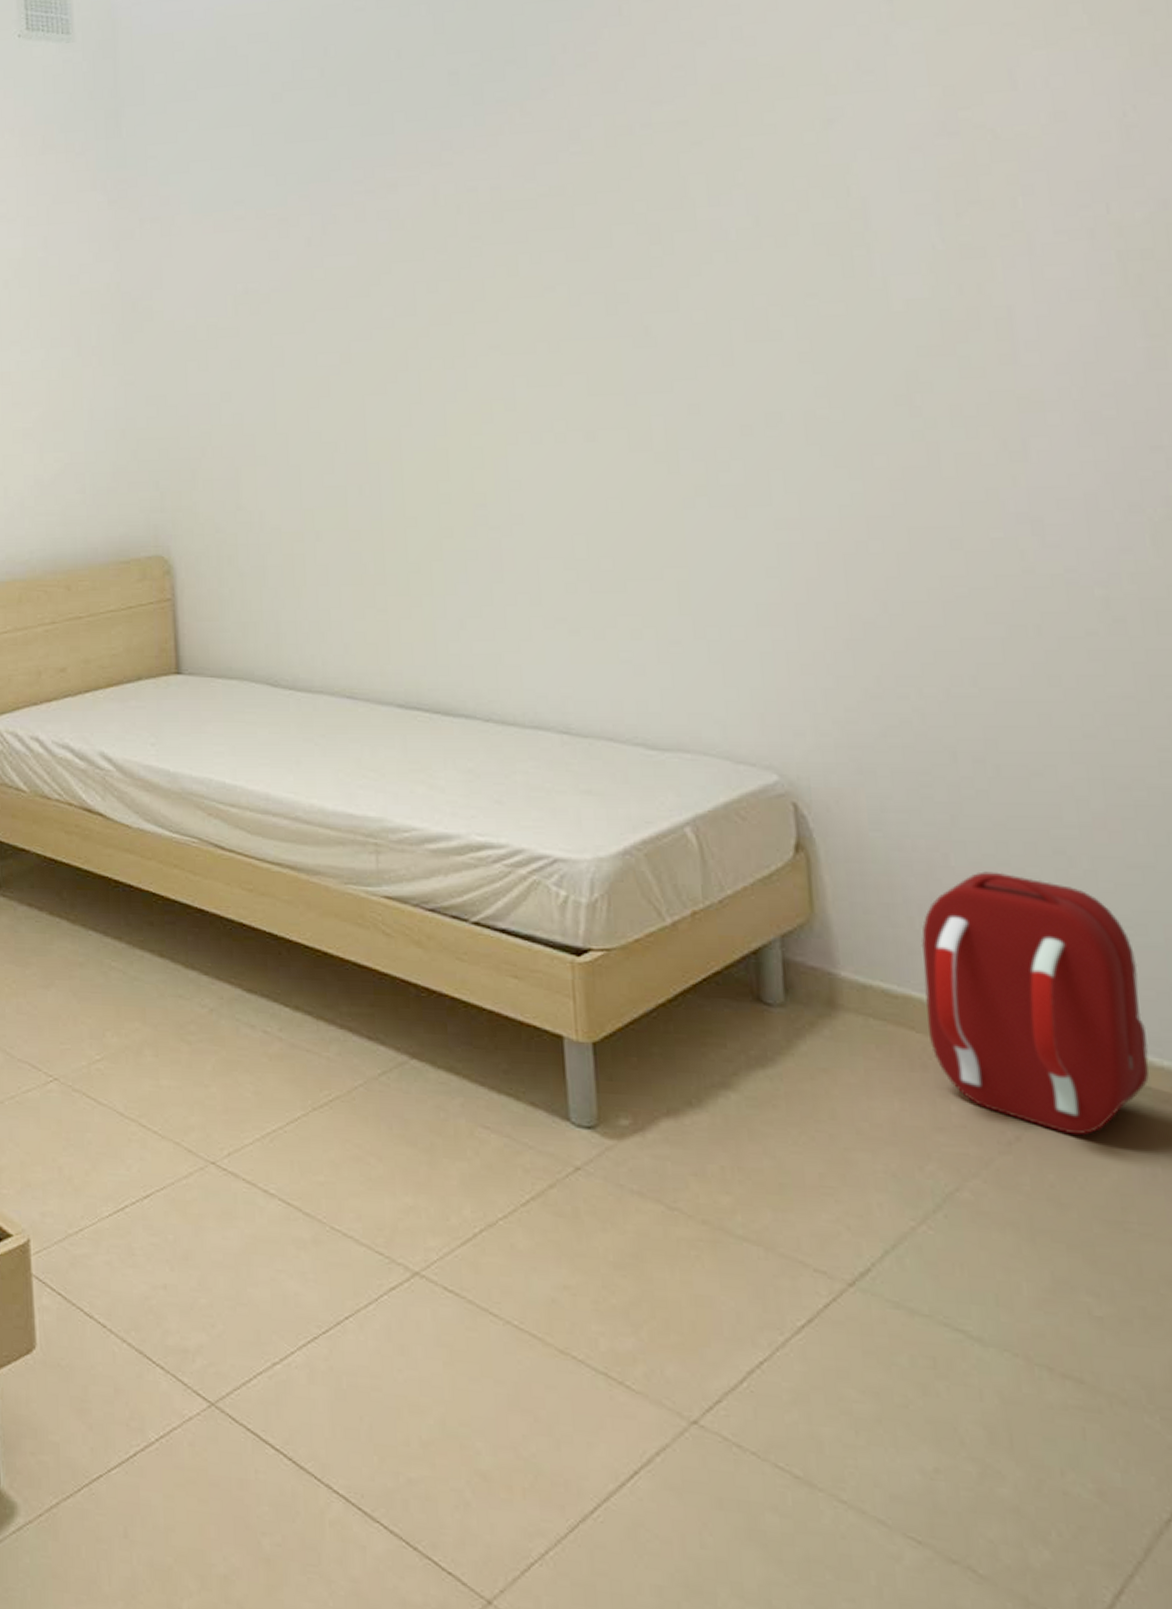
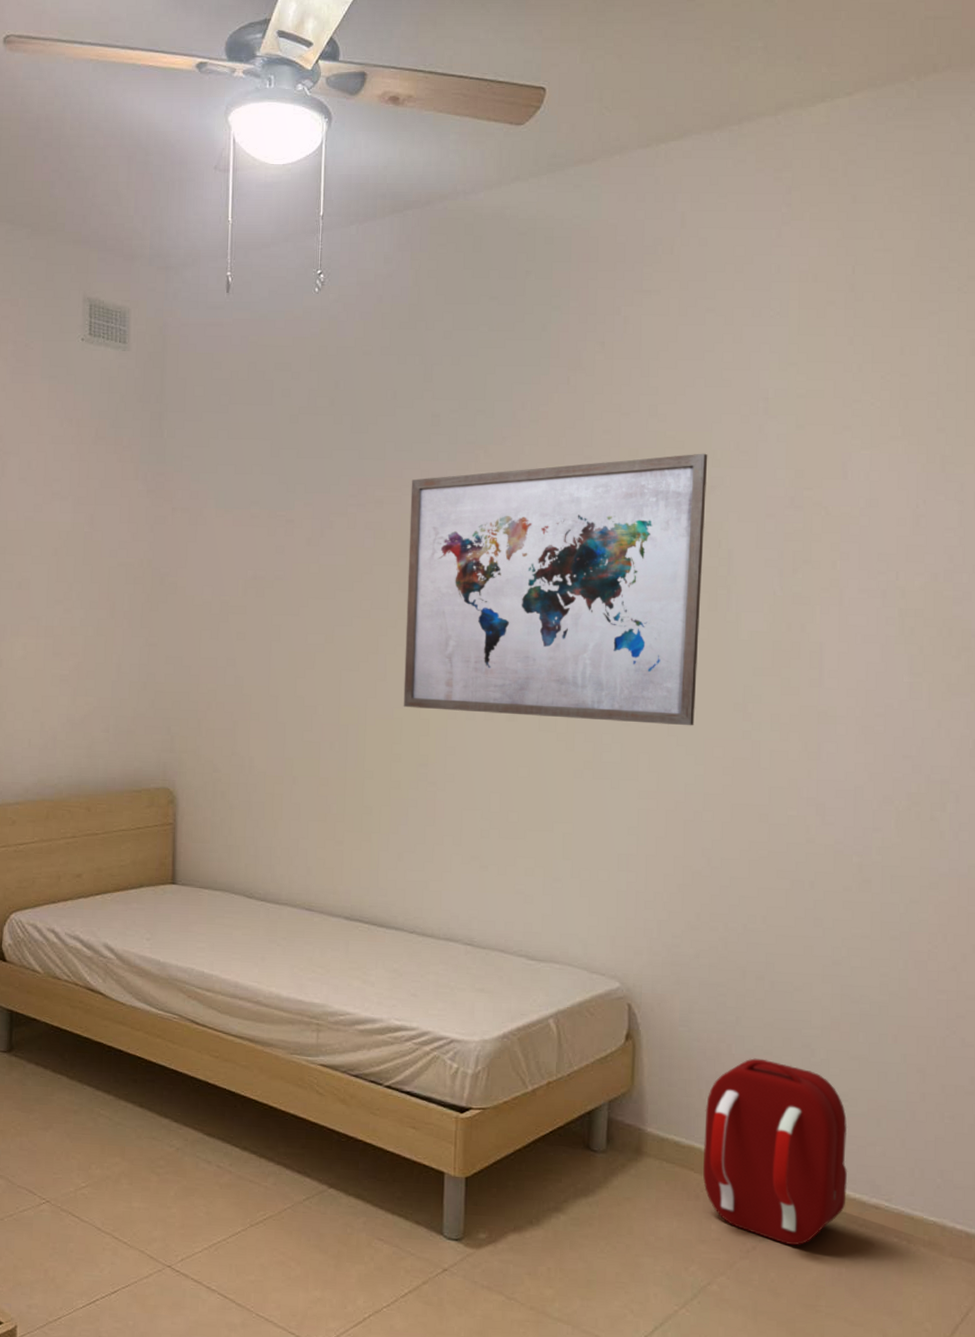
wall art: none [430,79,842,435] -> present [403,453,708,726]

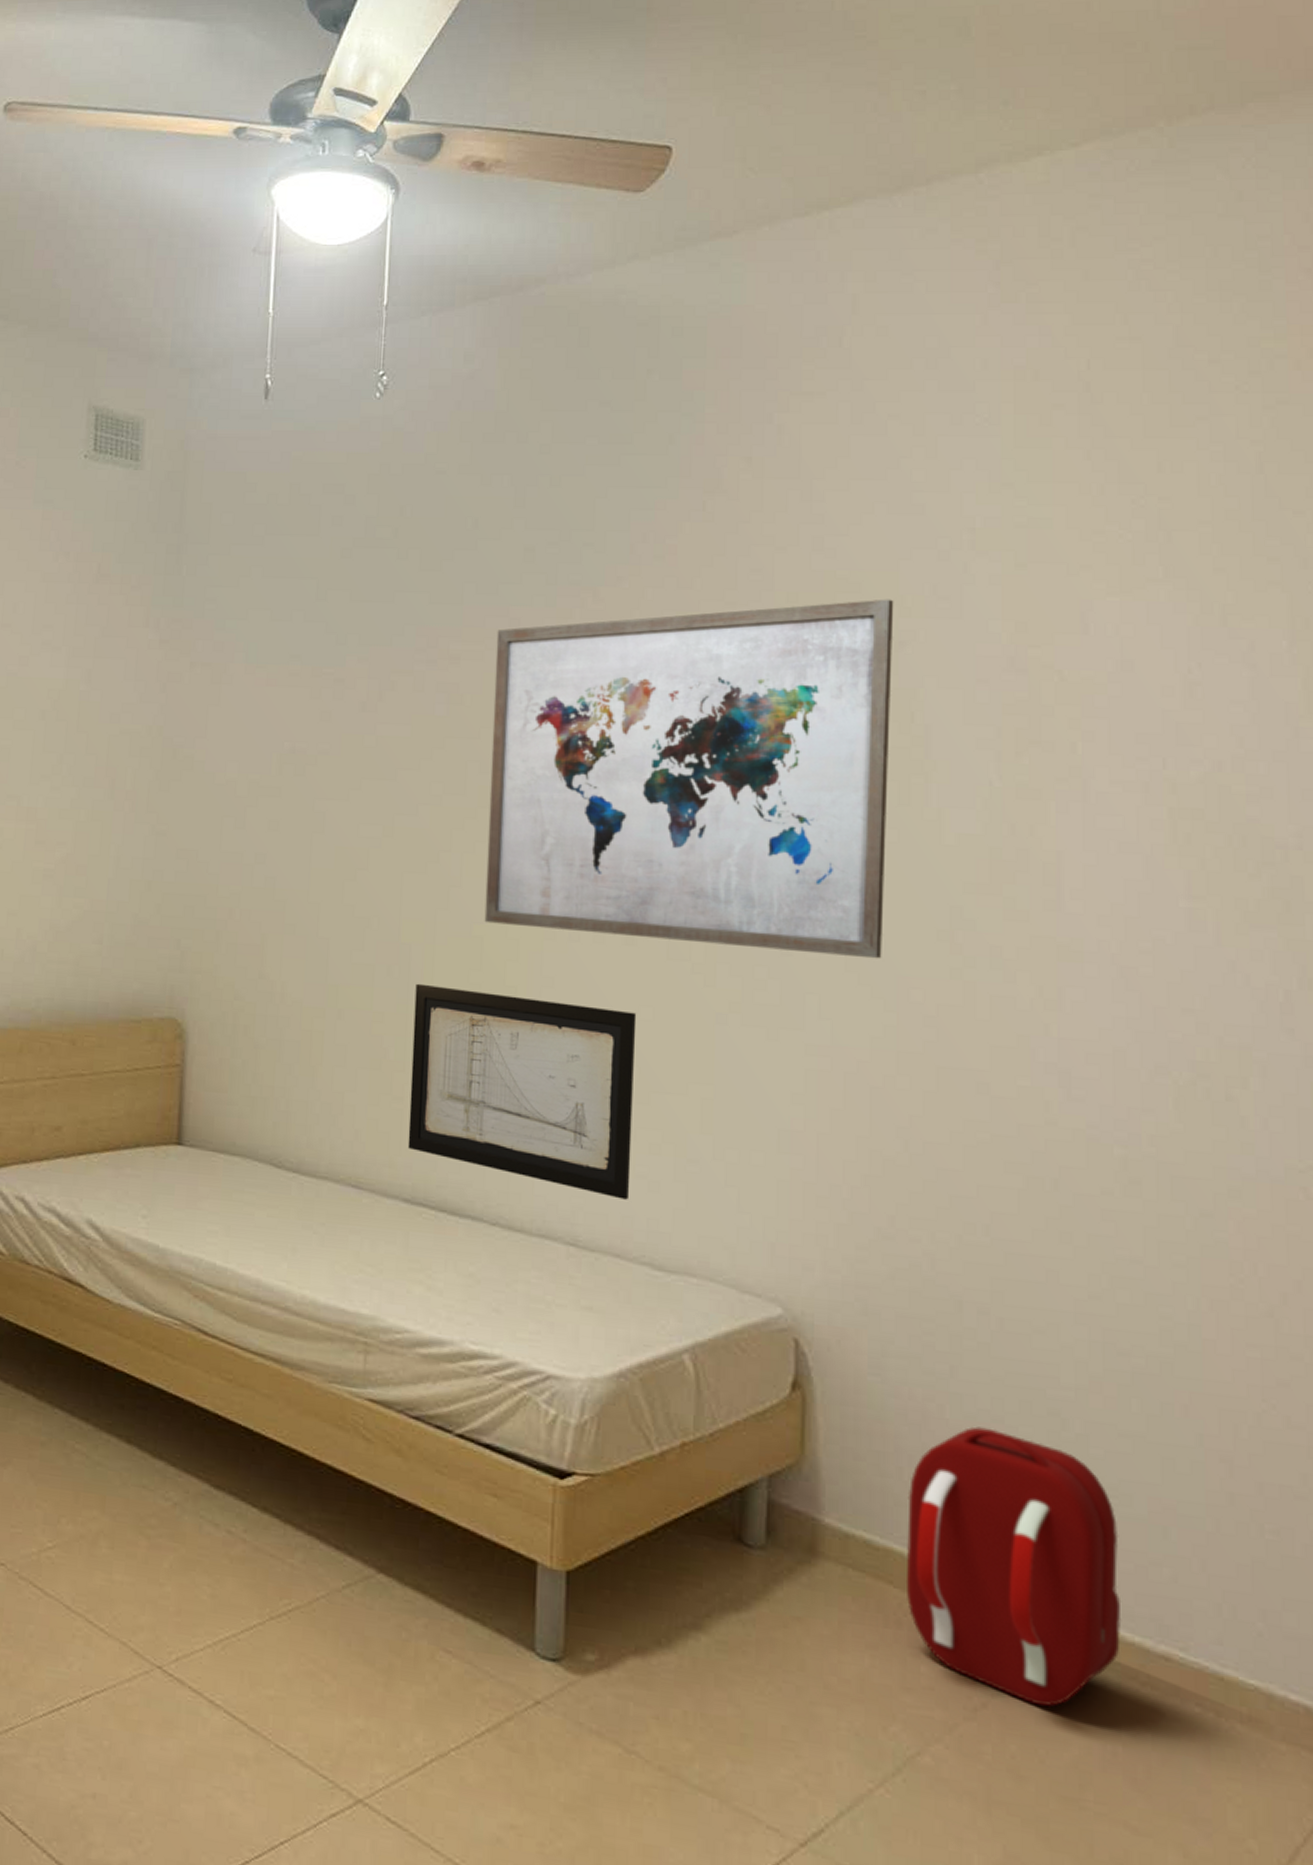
wall art: none [347,755,517,910] -> present [407,983,637,1200]

